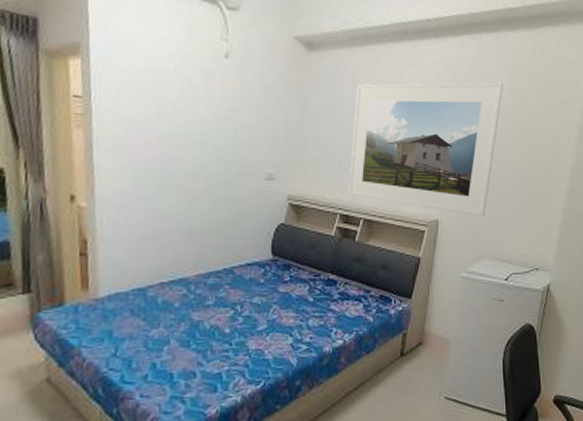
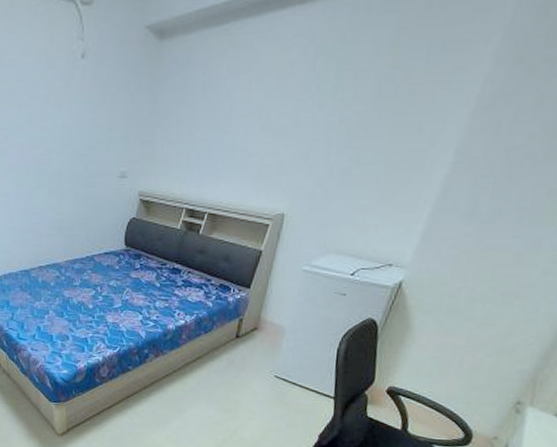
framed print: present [348,82,504,218] -> none [194,50,382,211]

